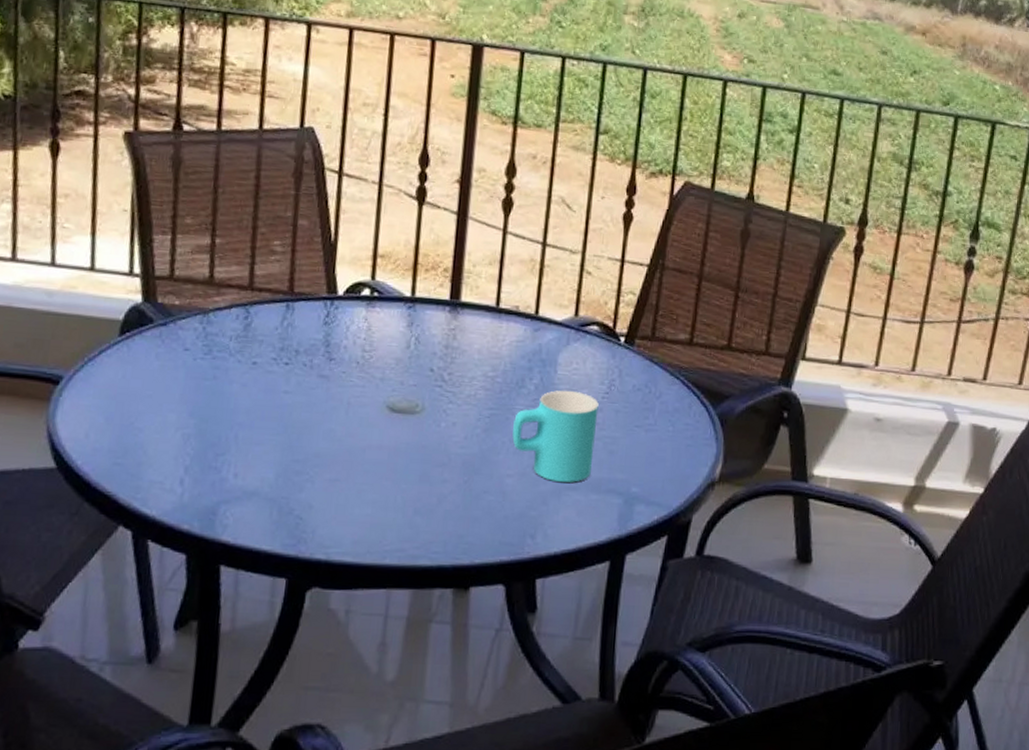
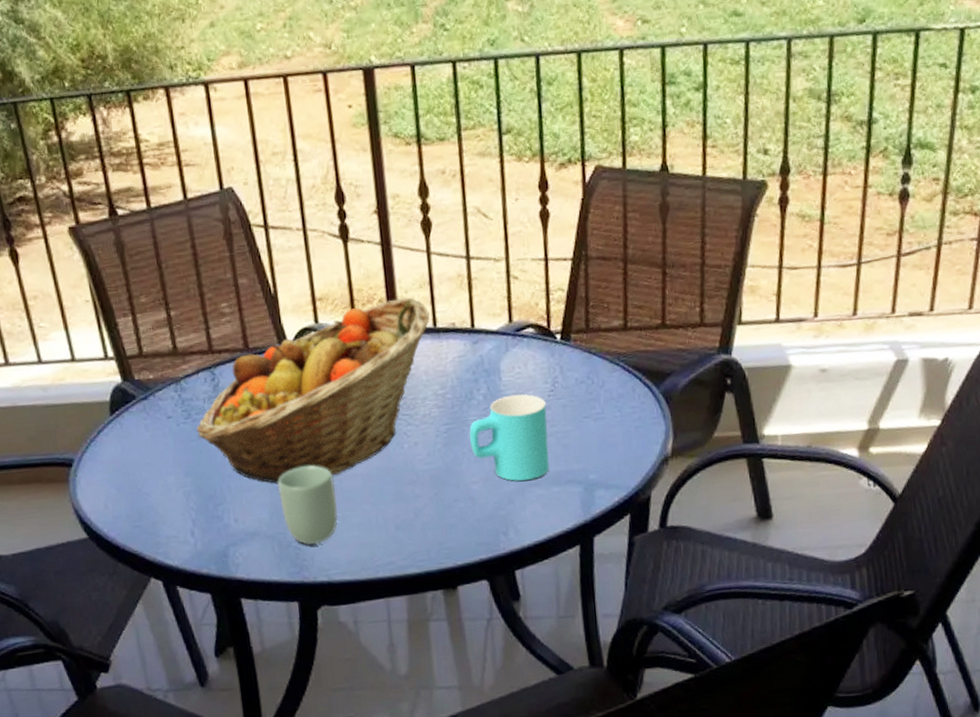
fruit basket: none [214,271,494,443] -> present [196,297,430,483]
cup: none [291,427,357,517] -> present [278,465,339,545]

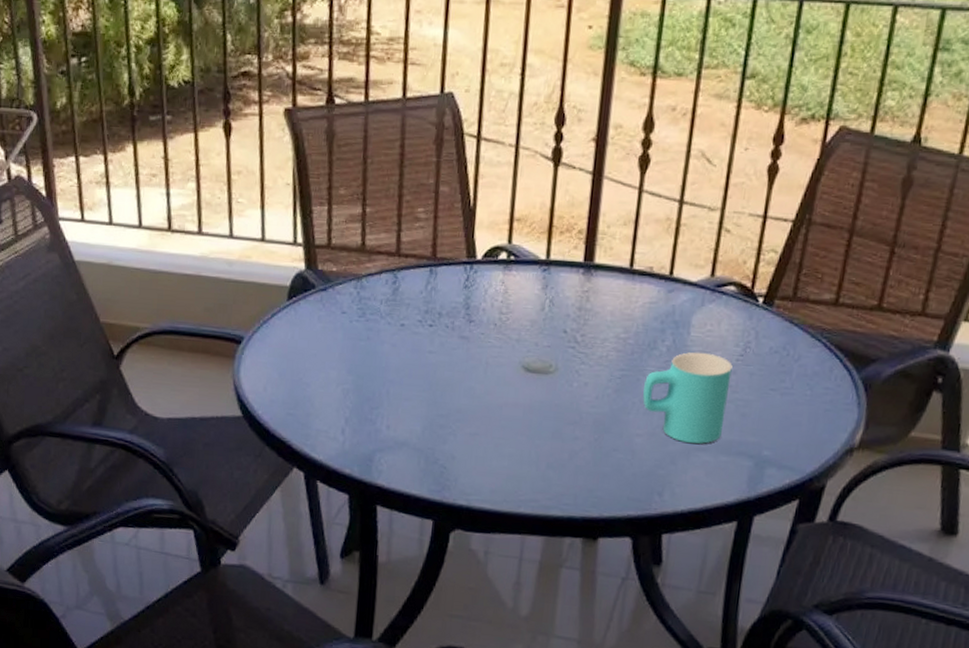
fruit basket: present [196,297,430,483] -> none [368,232,628,400]
cup: present [278,465,339,545] -> none [436,385,495,467]

